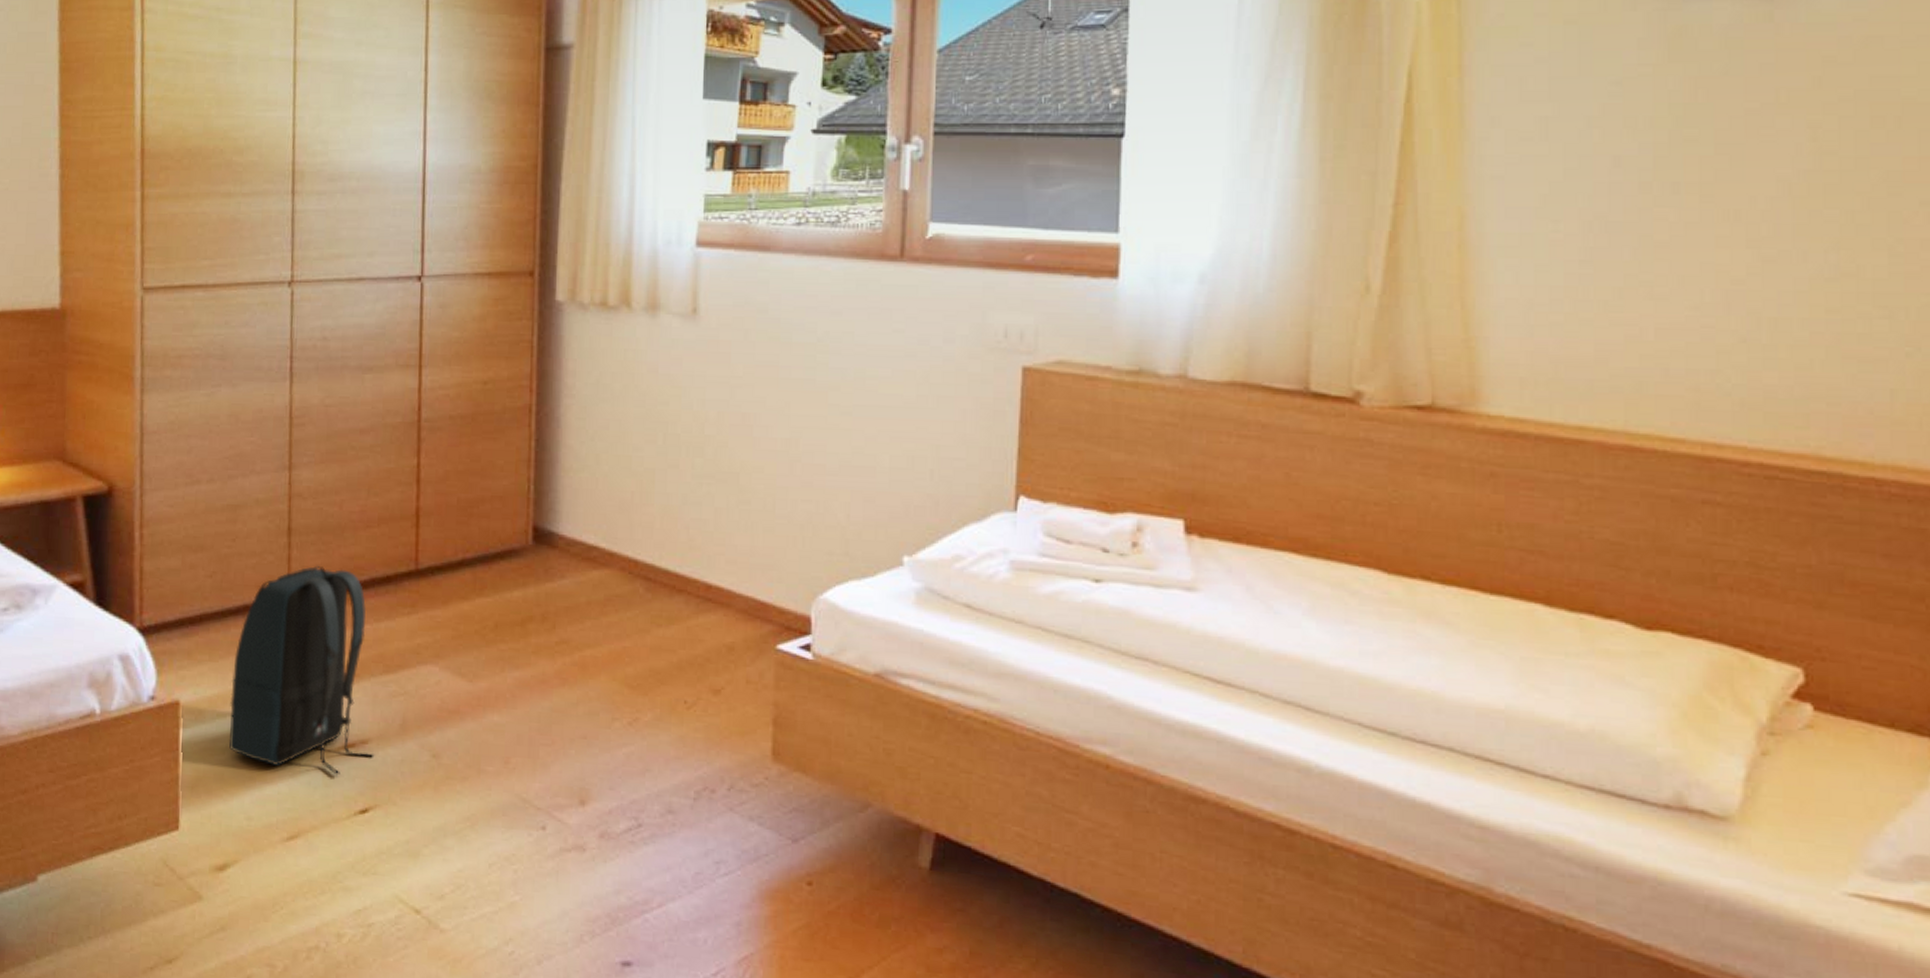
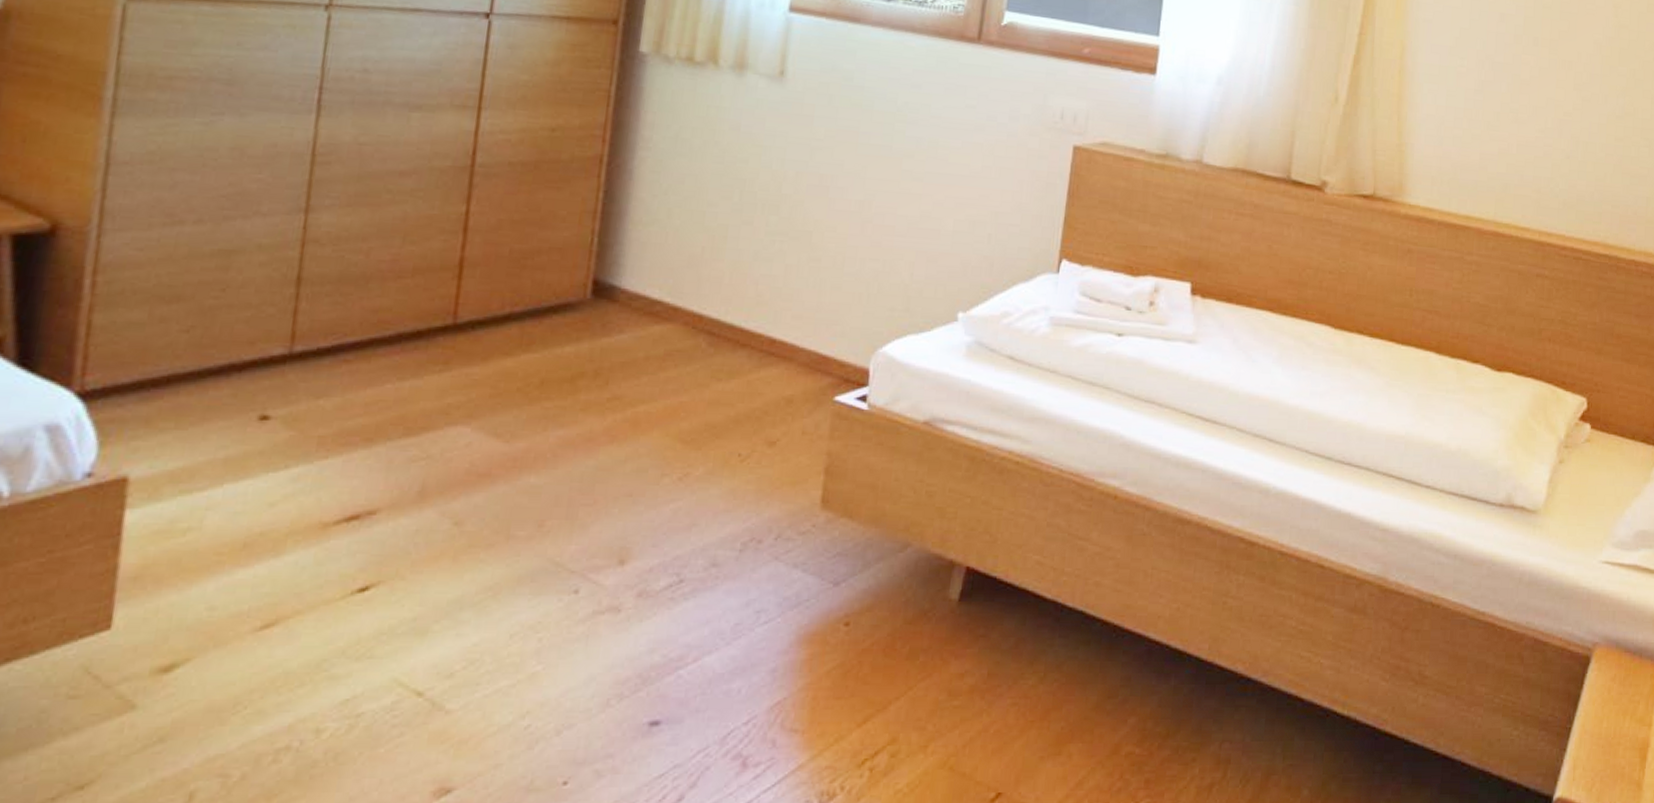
backpack: present [229,565,375,775] -> none [192,319,389,552]

